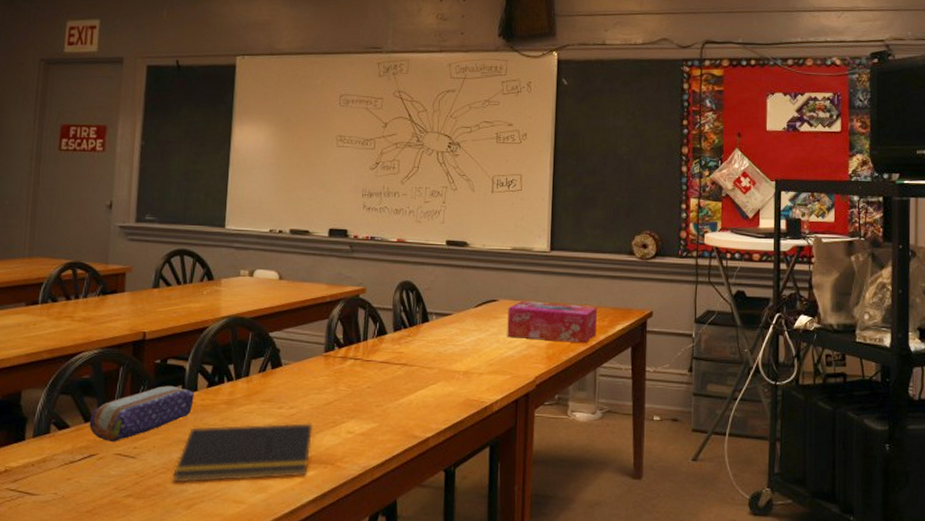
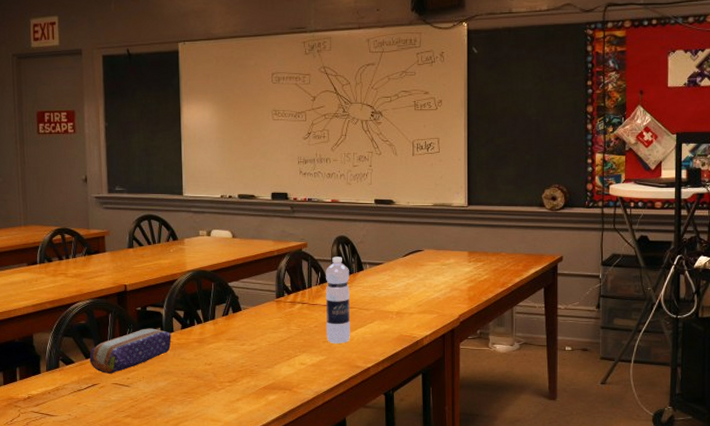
notepad: present [172,423,313,483] -> none [161,357,272,406]
water bottle: none [380,305,412,408] -> present [326,257,350,343]
tissue box: present [507,301,597,344] -> none [432,250,512,286]

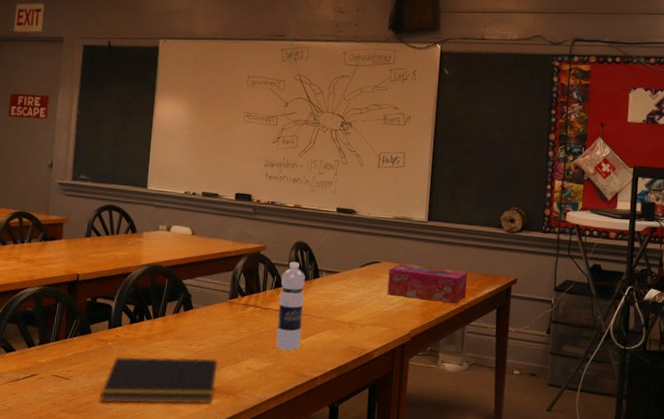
pencil case: present [89,328,172,374] -> none [31,320,119,365]
notepad: none [161,357,272,406] -> present [99,356,218,404]
tissue box: none [432,250,512,286] -> present [387,264,467,304]

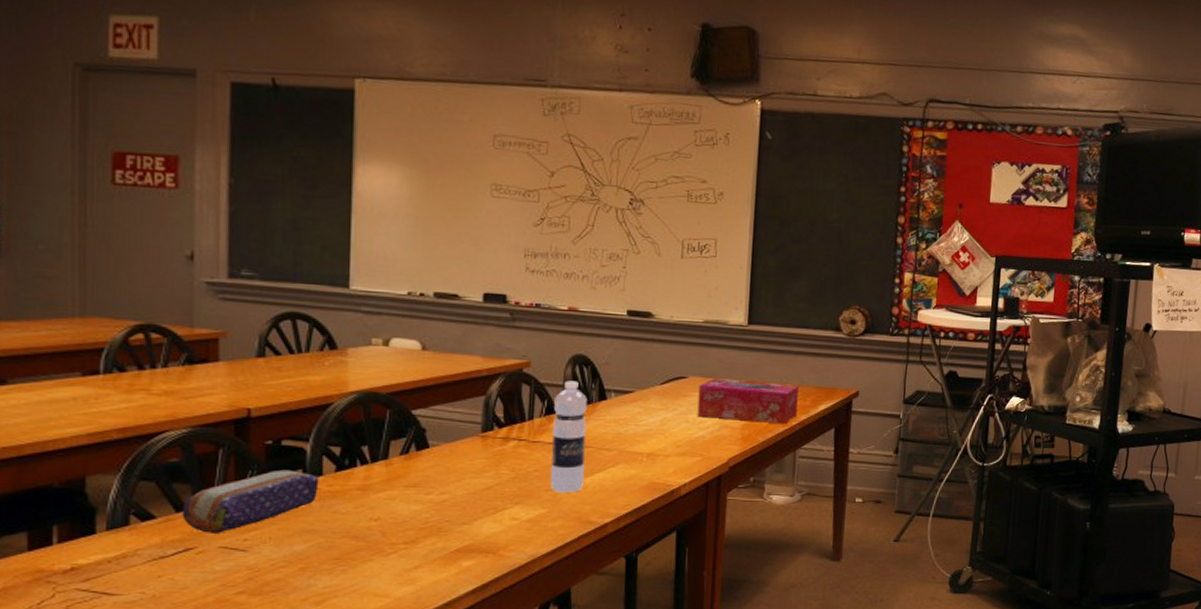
pencil case: none [31,320,119,365] -> present [182,469,319,533]
notepad: present [99,356,218,404] -> none [296,510,469,578]

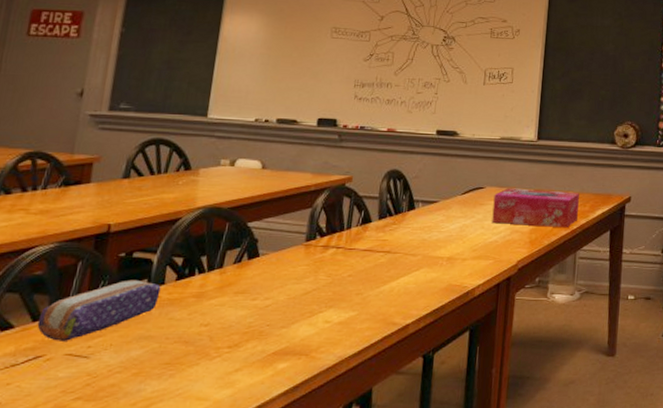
water bottle: present [550,381,587,493] -> none [361,193,398,296]

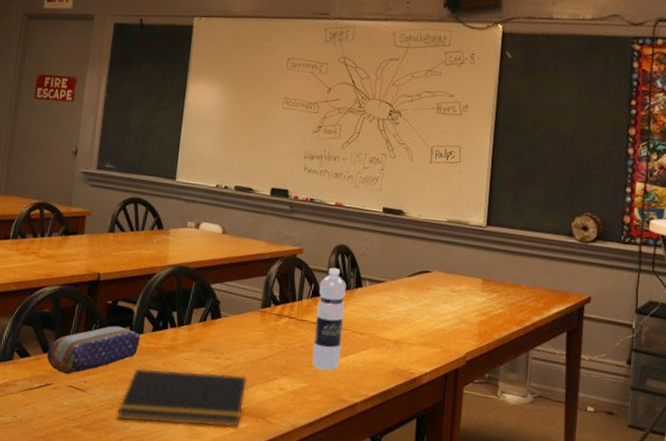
notepad: none [129,314,289,383] -> present [117,368,247,427]
water bottle: none [361,193,398,296] -> present [312,267,346,371]
tissue box: present [492,188,579,228] -> none [439,274,532,324]

